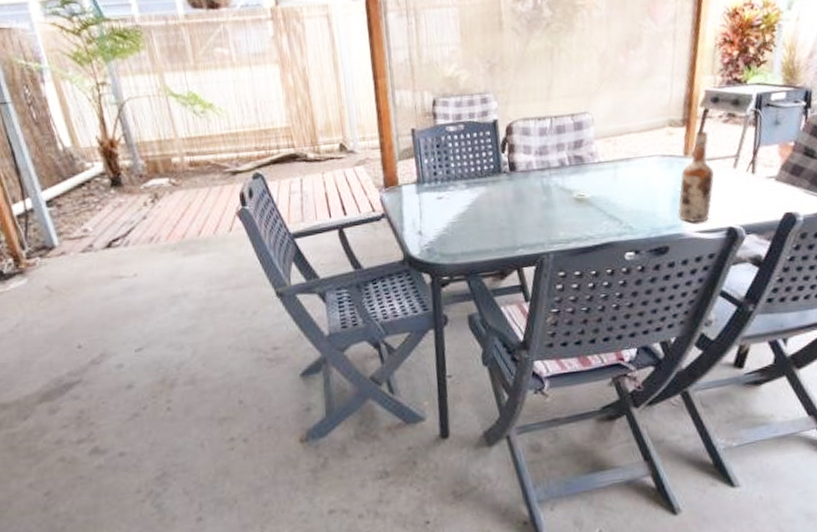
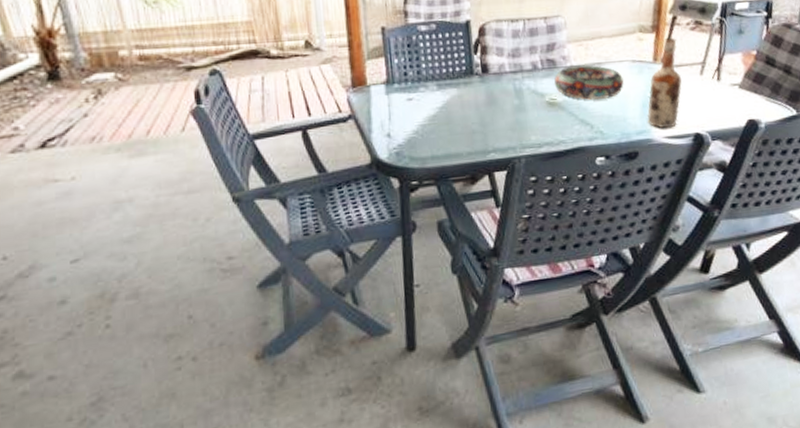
decorative bowl: none [581,161,654,196] -> present [553,65,624,100]

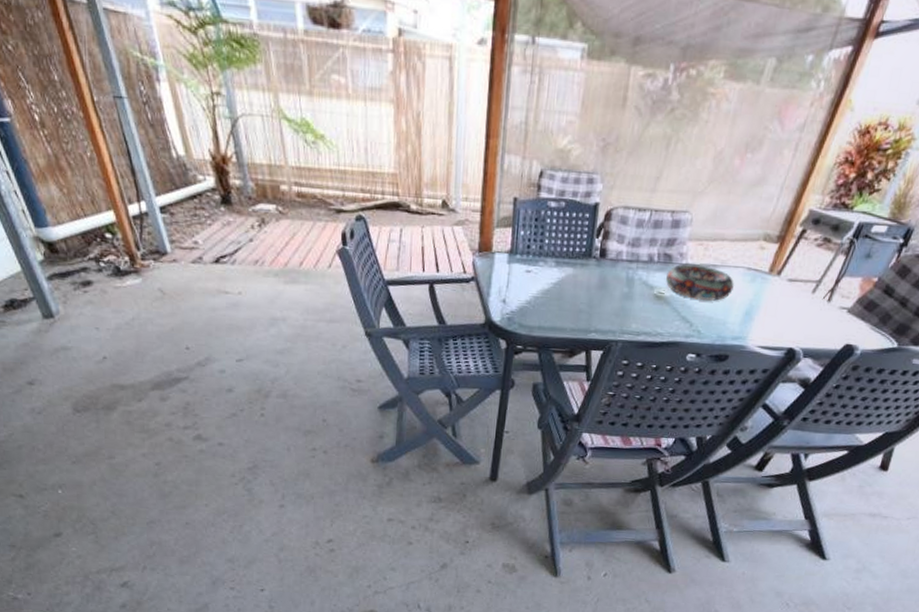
wine bottle: present [646,38,682,129] -> none [745,251,799,339]

